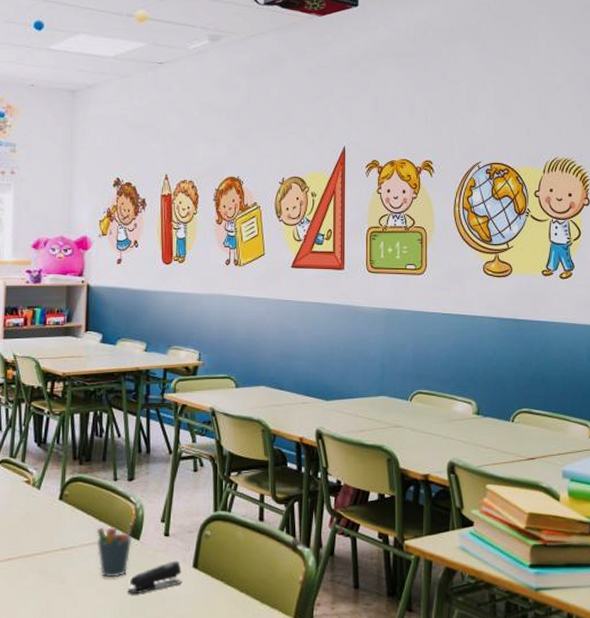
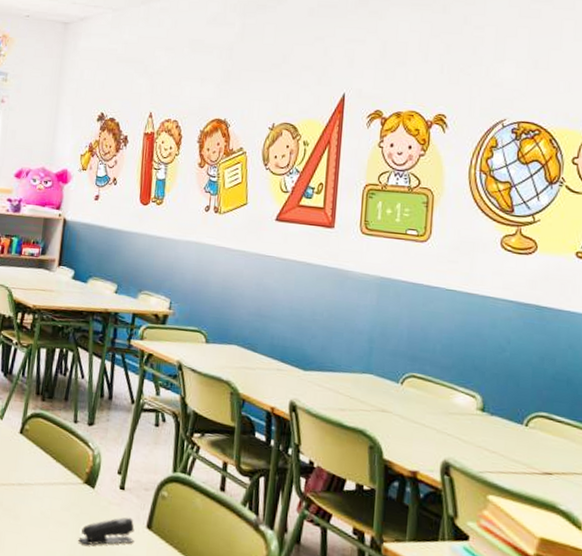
pen holder: present [97,520,134,578] -> none [52,466,91,524]

